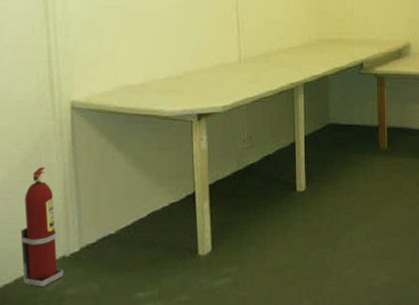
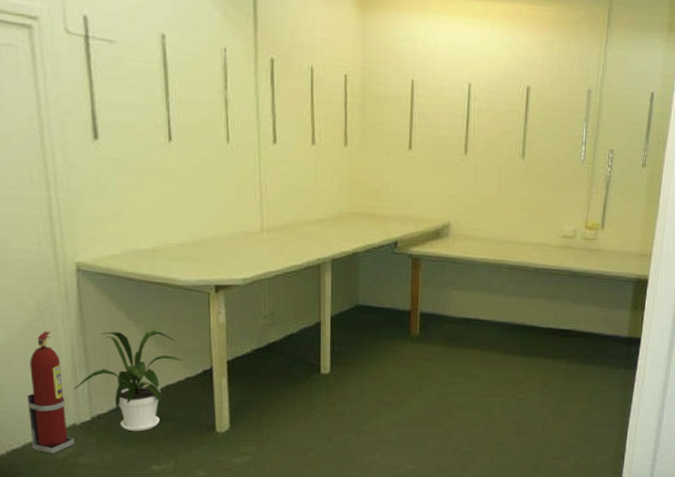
house plant: none [64,159,166,260] -> present [73,330,182,432]

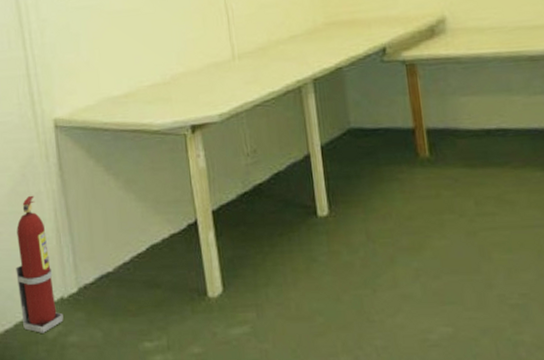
house plant: present [73,330,182,432] -> none [59,182,164,303]

